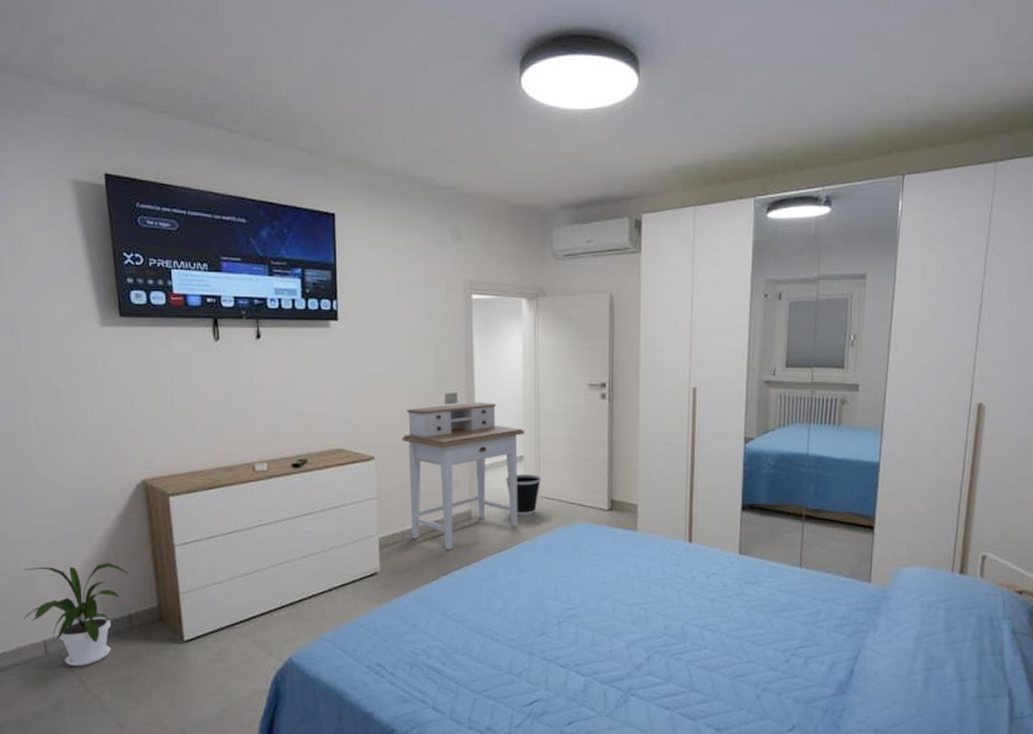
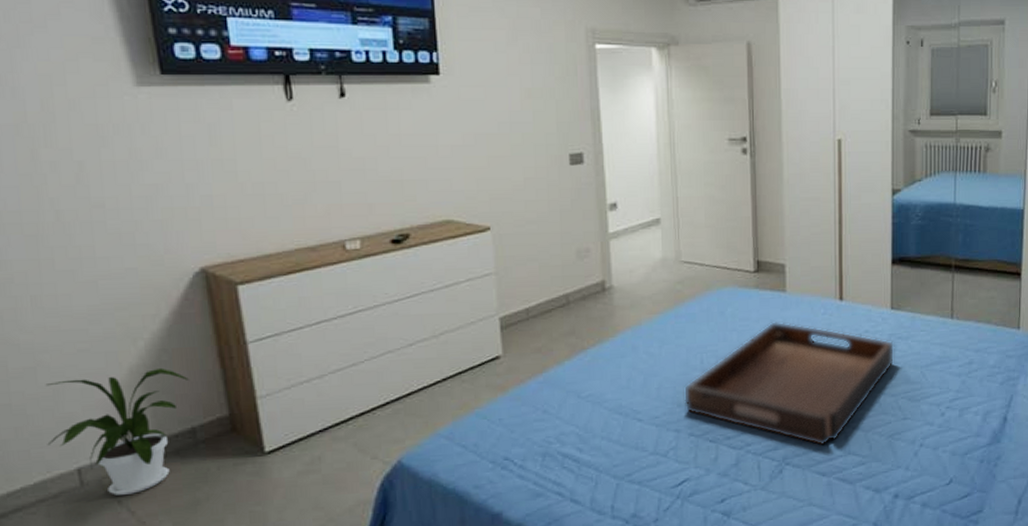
desk: present [402,402,524,550] -> none [521,162,660,326]
wastebasket: present [505,474,541,516] -> none [641,238,681,284]
serving tray: none [537,558,742,681] -> present [683,321,895,446]

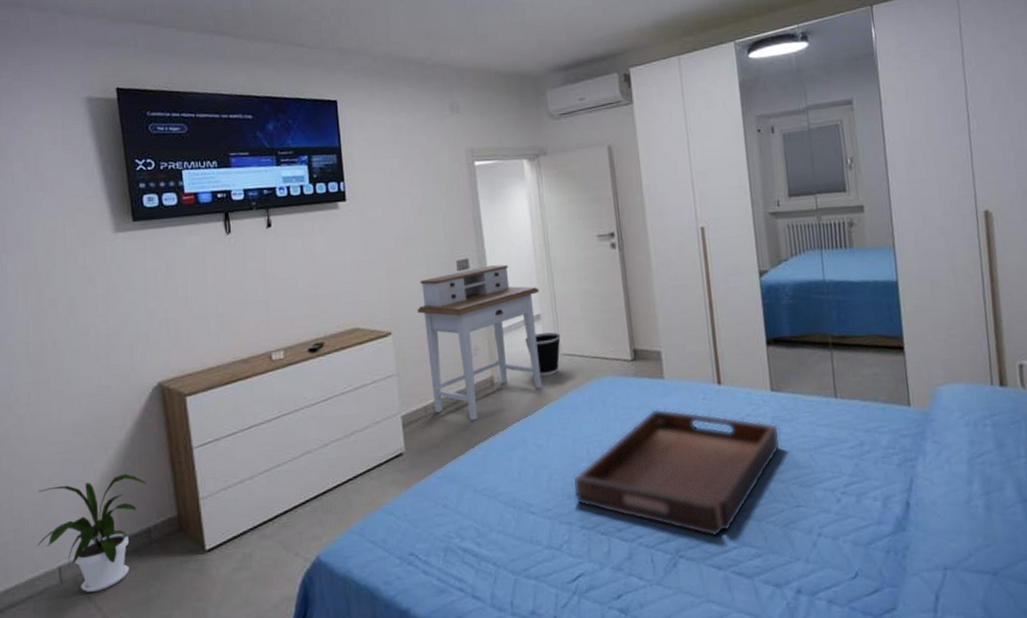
desk: none [521,162,660,326] -> present [417,264,542,421]
wastebasket: none [641,238,681,284] -> present [524,332,561,377]

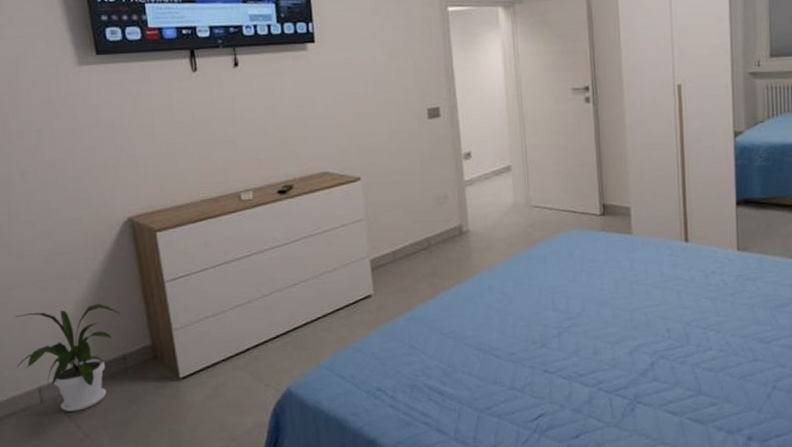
desk: present [417,264,542,421] -> none [387,114,510,267]
wastebasket: present [524,332,561,377] -> none [494,184,530,227]
serving tray: present [572,408,781,537] -> none [536,263,743,385]

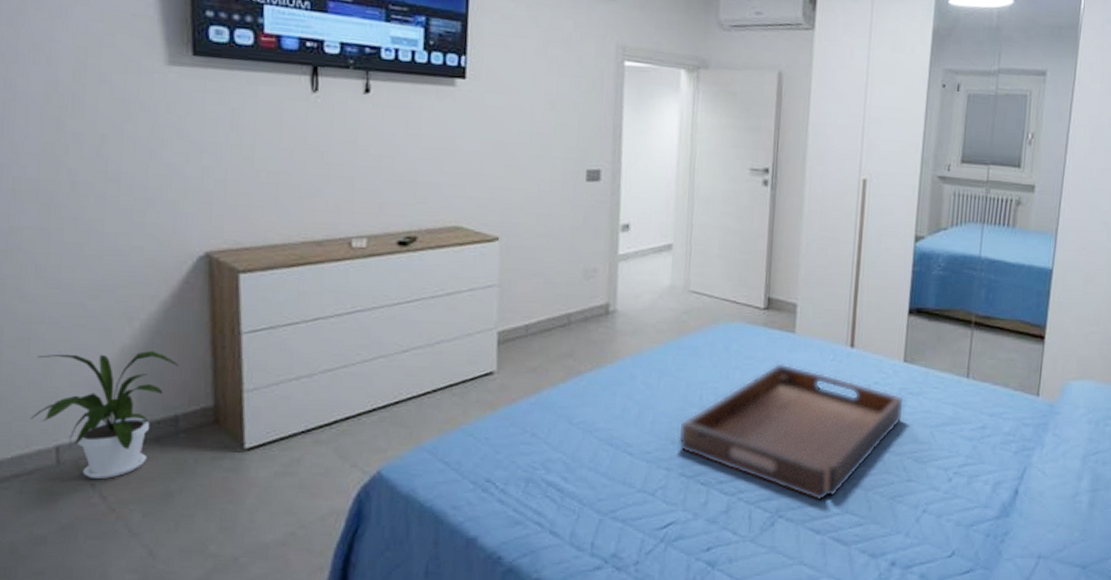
serving tray: none [536,263,743,385] -> present [678,363,905,501]

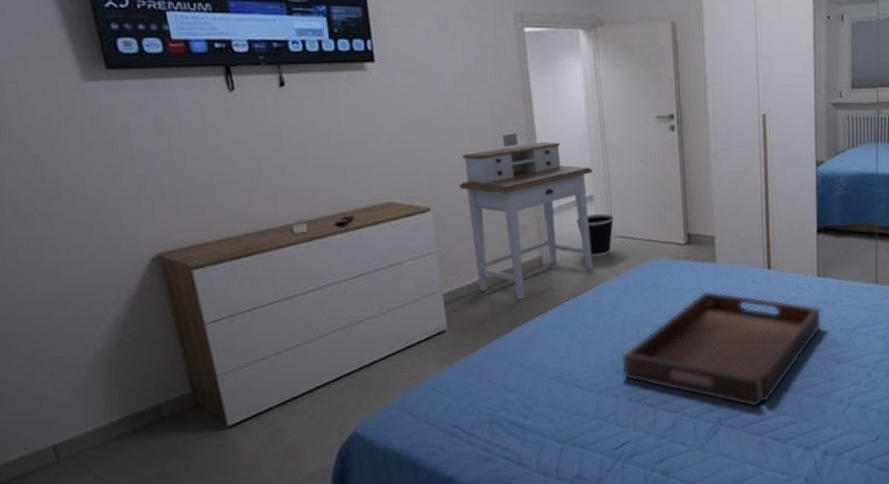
house plant: present [30,350,179,480] -> none [17,349,152,470]
desk: none [533,181,675,348] -> present [459,142,593,300]
wastebasket: none [650,265,691,312] -> present [575,214,614,258]

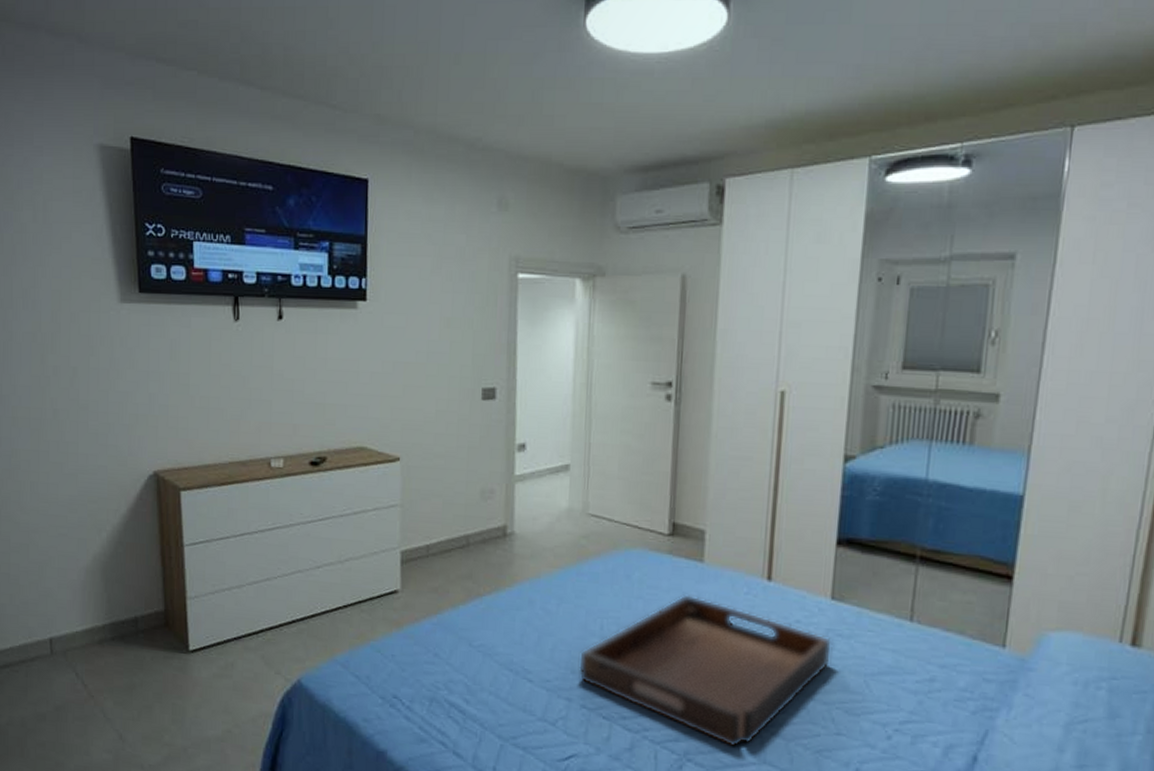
desk: present [459,142,593,300] -> none [431,399,572,571]
wastebasket: present [575,214,614,258] -> none [547,486,590,536]

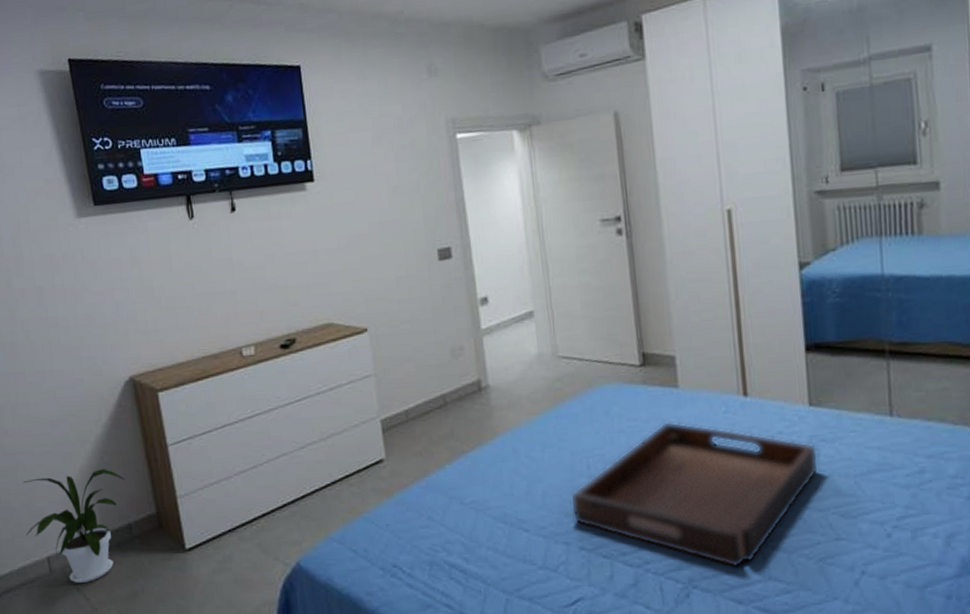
house plant: none [31,558,136,670] -> present [23,468,125,584]

